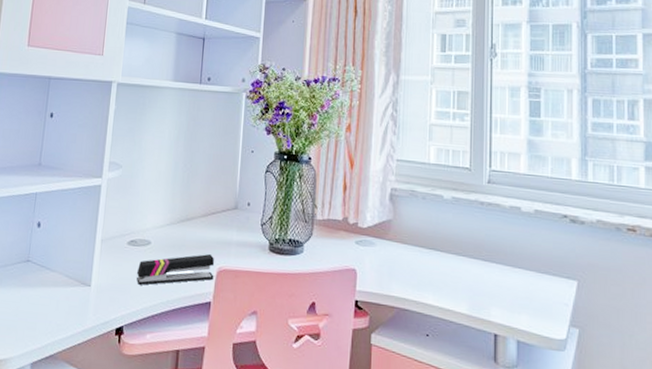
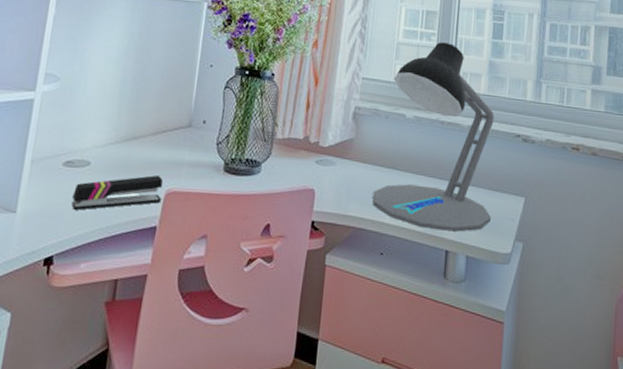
desk lamp: none [414,122,541,315] -> present [372,42,495,232]

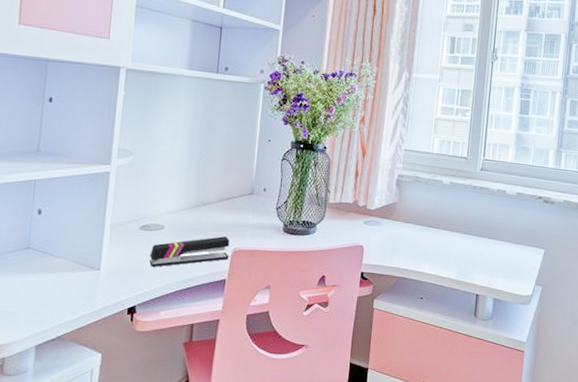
desk lamp: present [372,42,495,232] -> none [414,117,520,279]

